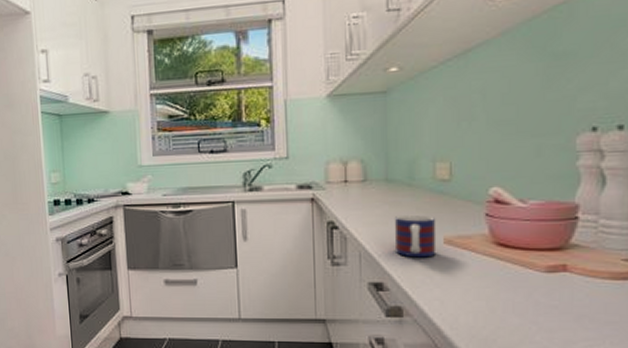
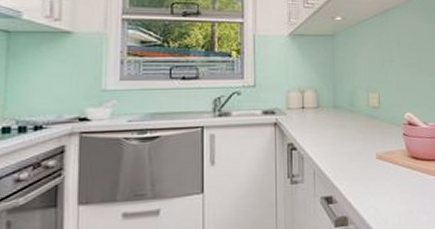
mug: present [394,214,437,258] -> none [340,135,371,172]

